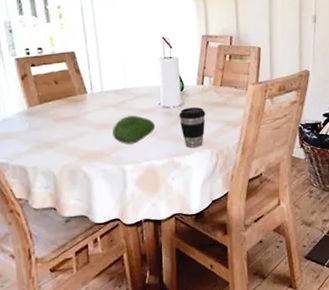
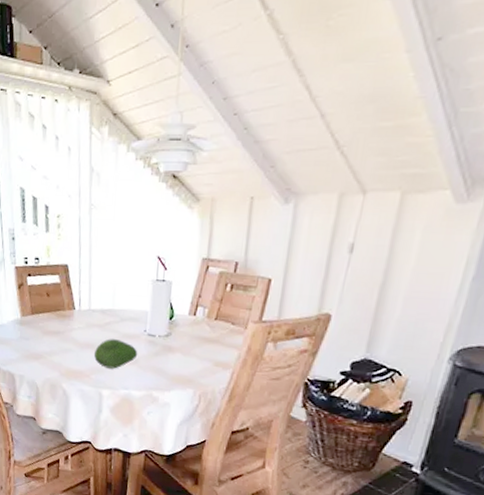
coffee cup: present [179,106,206,148] -> none [164,339,194,385]

